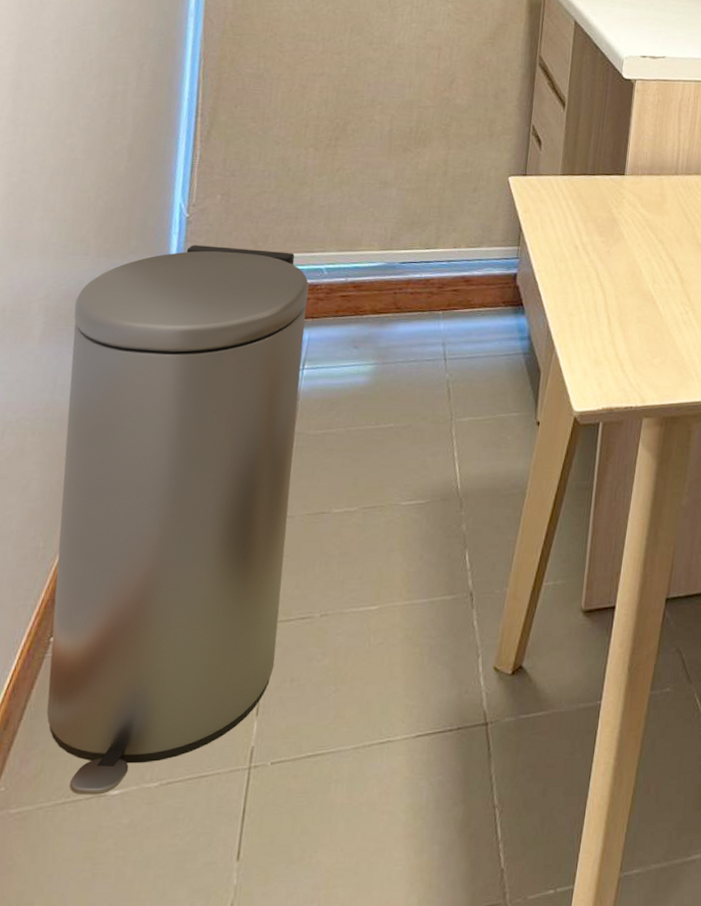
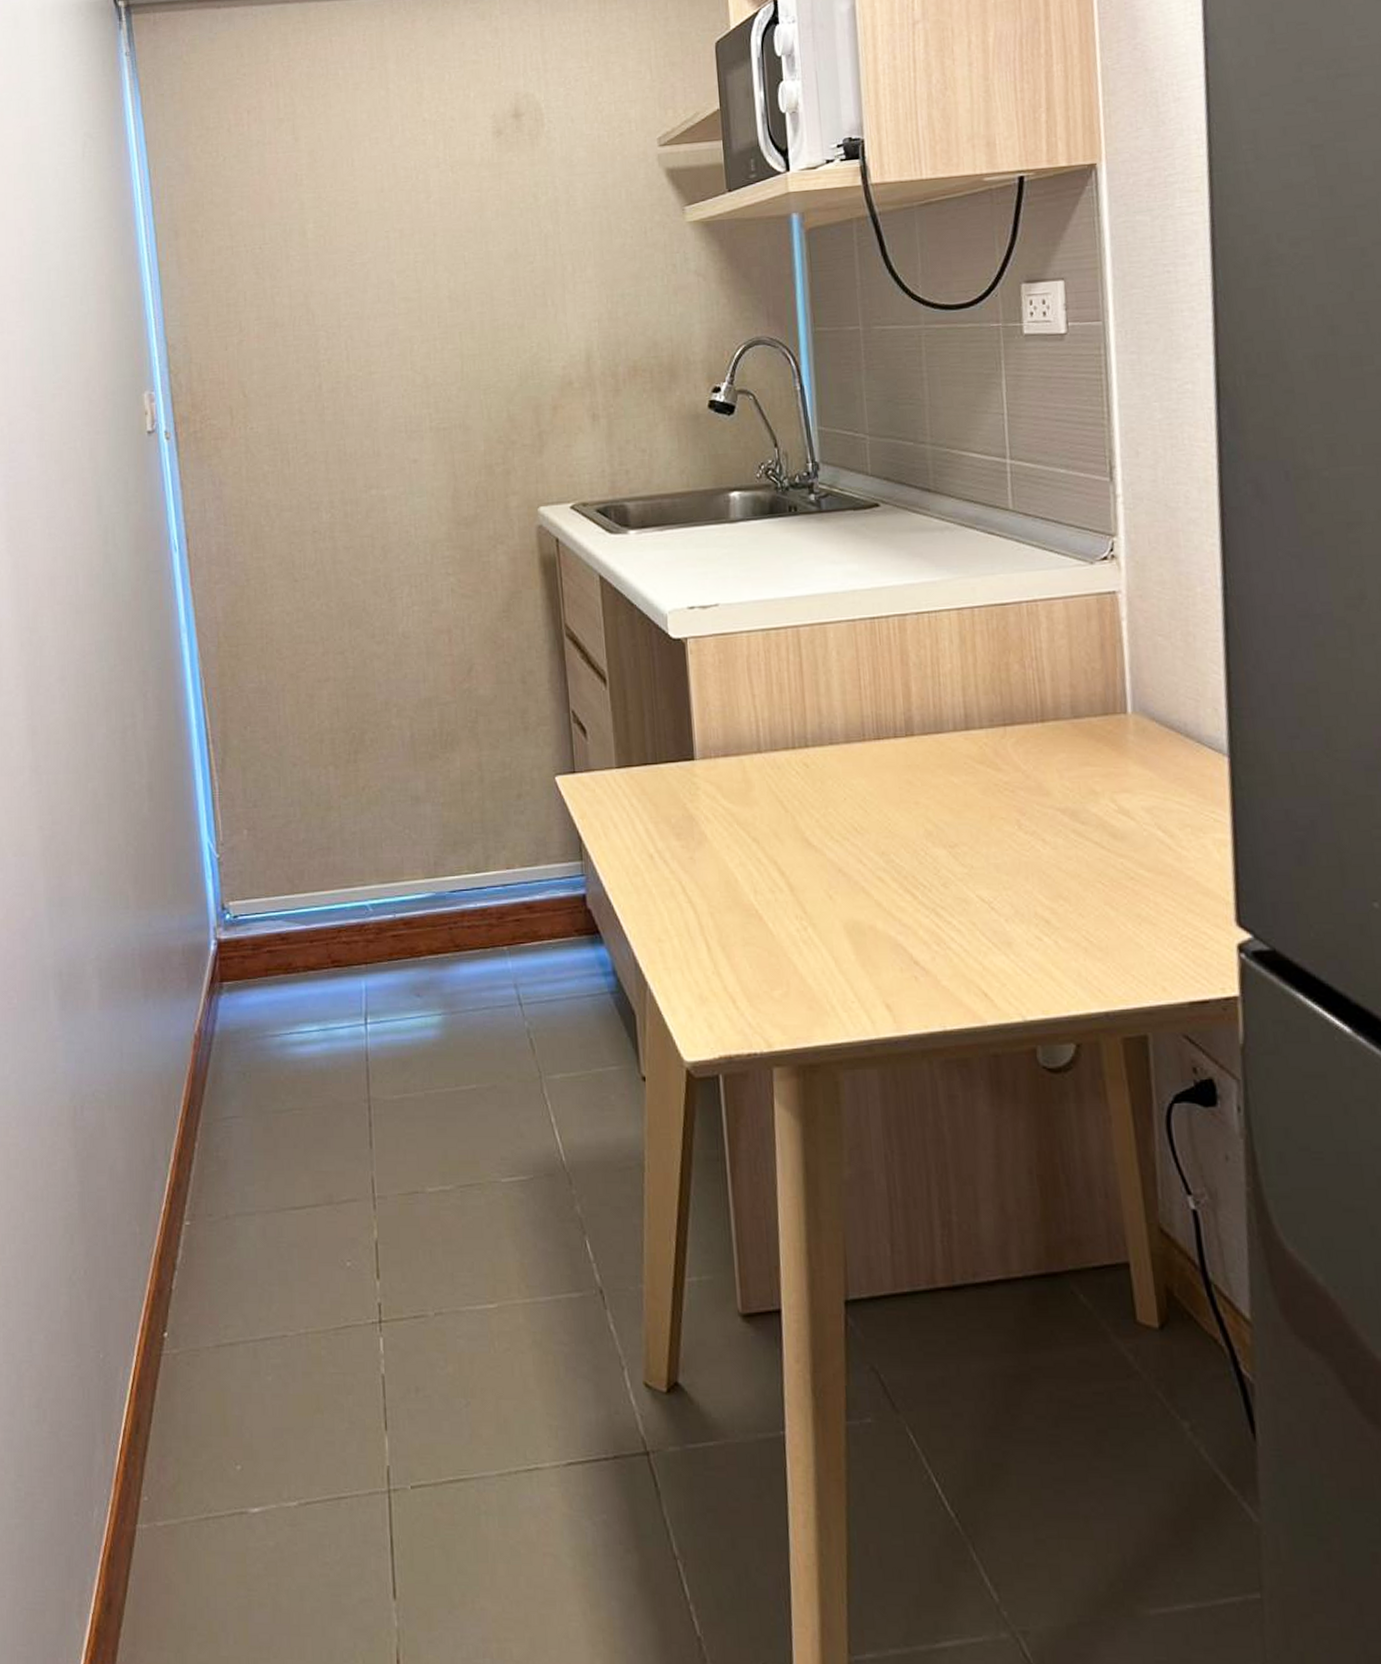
pedal bin: present [46,245,309,795] -> none [125,888,395,1512]

